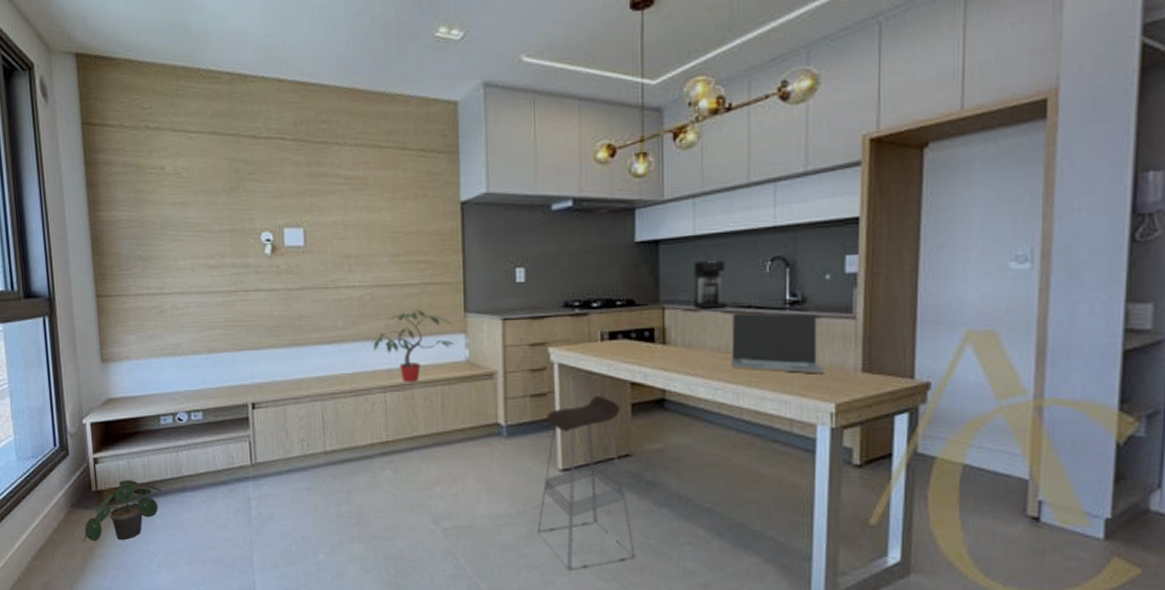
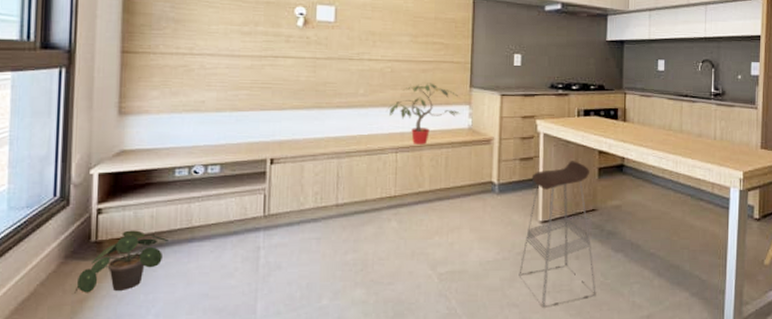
coffee maker: present [693,260,727,309] -> none [647,59,671,96]
laptop: present [731,312,824,374] -> none [672,100,736,149]

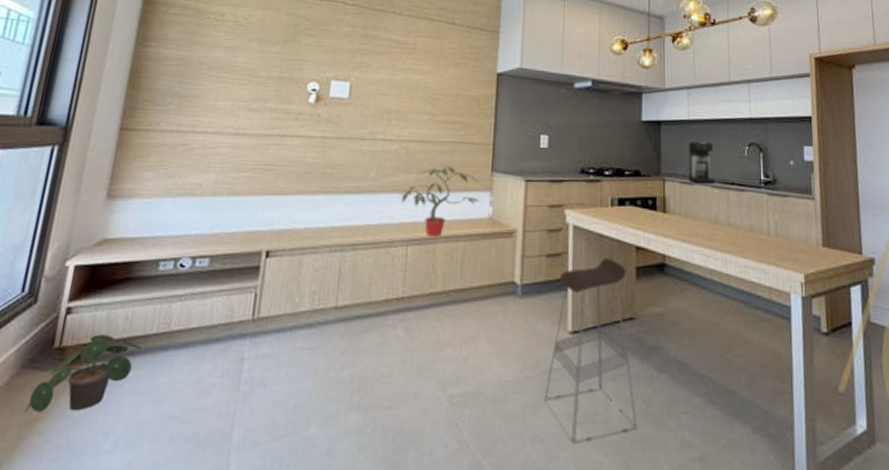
coffee maker: none [647,59,671,96] -> present [688,142,716,183]

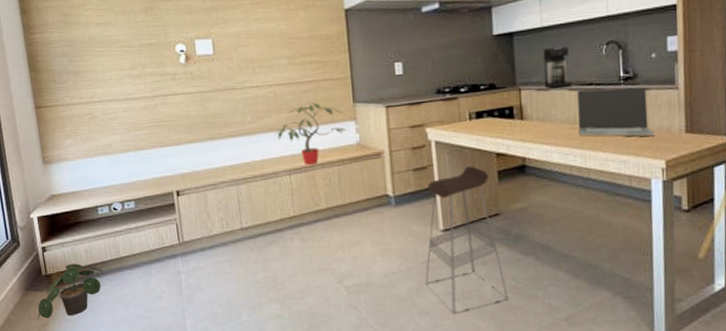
laptop: none [719,188,794,247] -> present [577,86,655,137]

